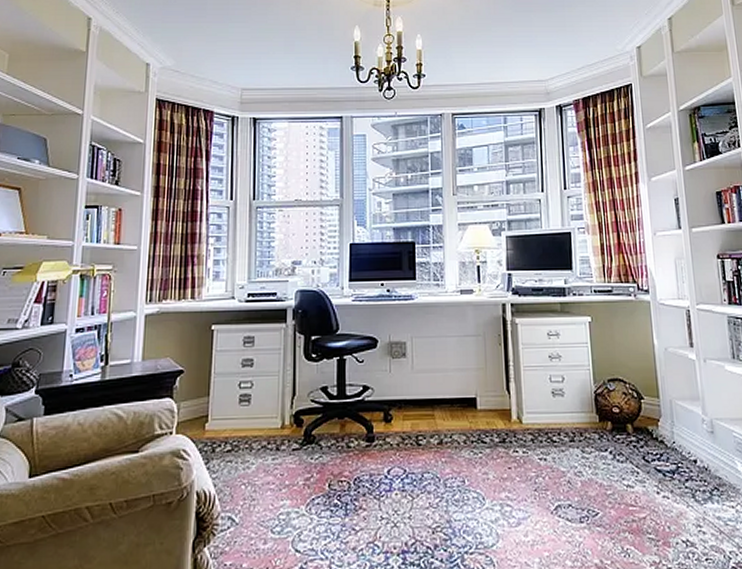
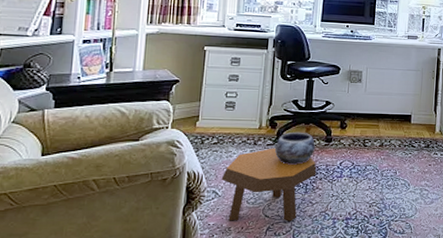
footstool: none [238,453,358,560] -> present [221,148,317,222]
decorative bowl: none [303,429,353,476] -> present [275,132,315,165]

